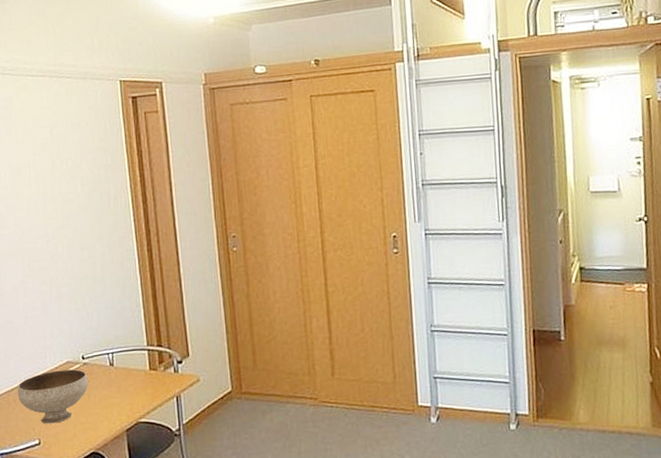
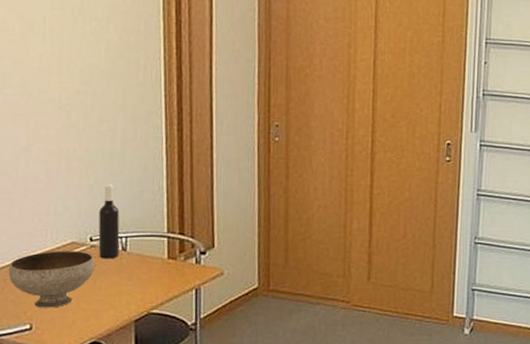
wine bottle: none [88,306,108,375] -> present [98,185,120,259]

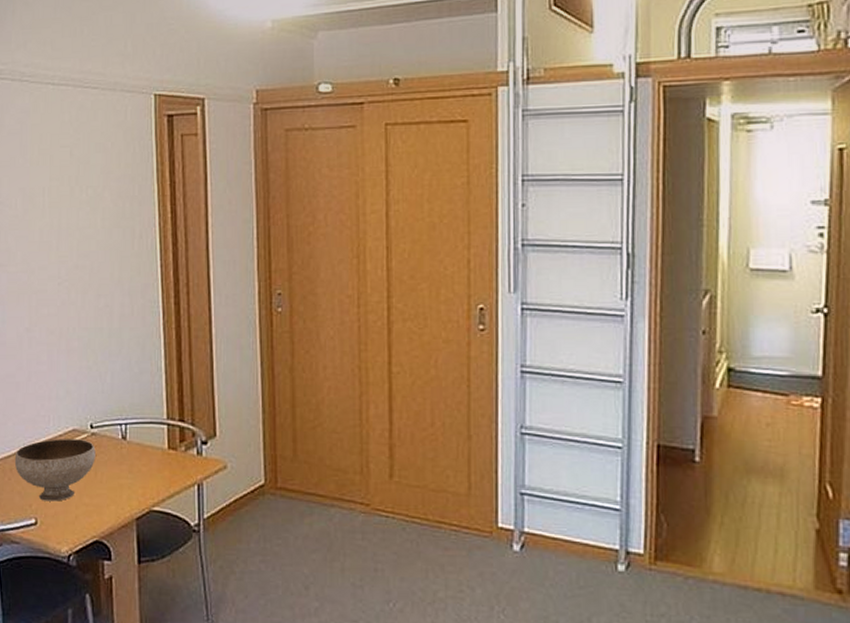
wine bottle: present [98,185,120,259] -> none [98,366,120,448]

